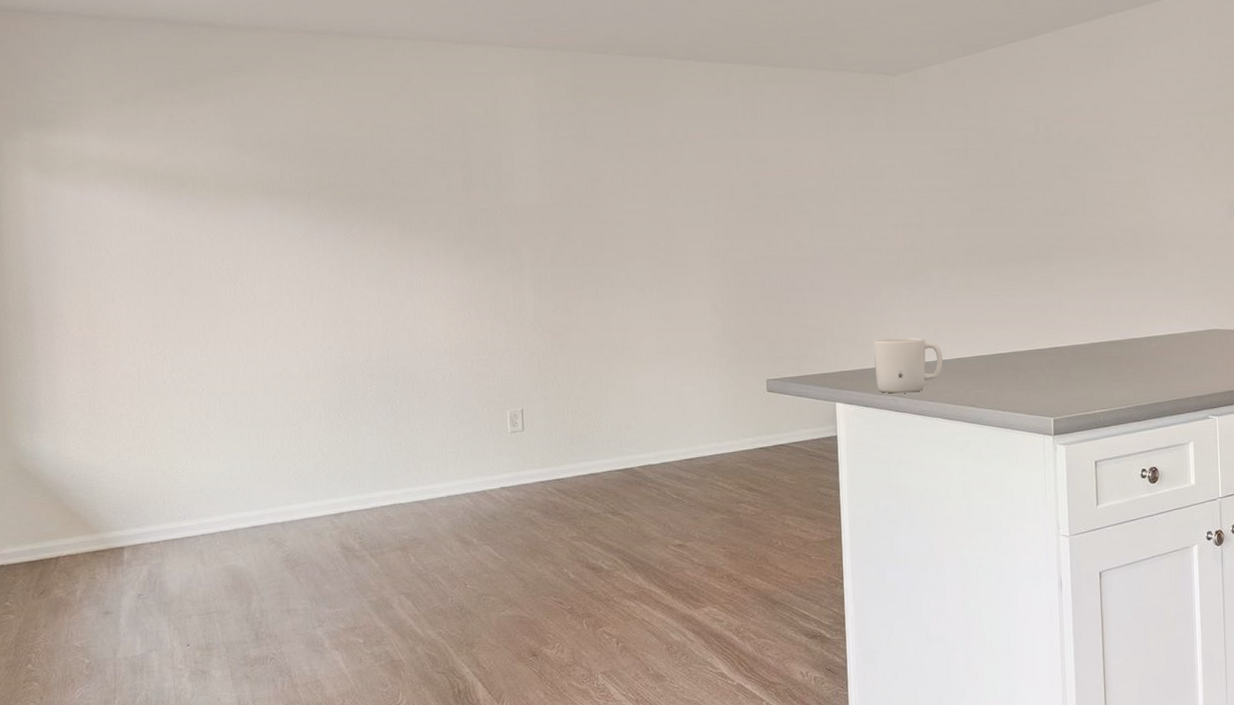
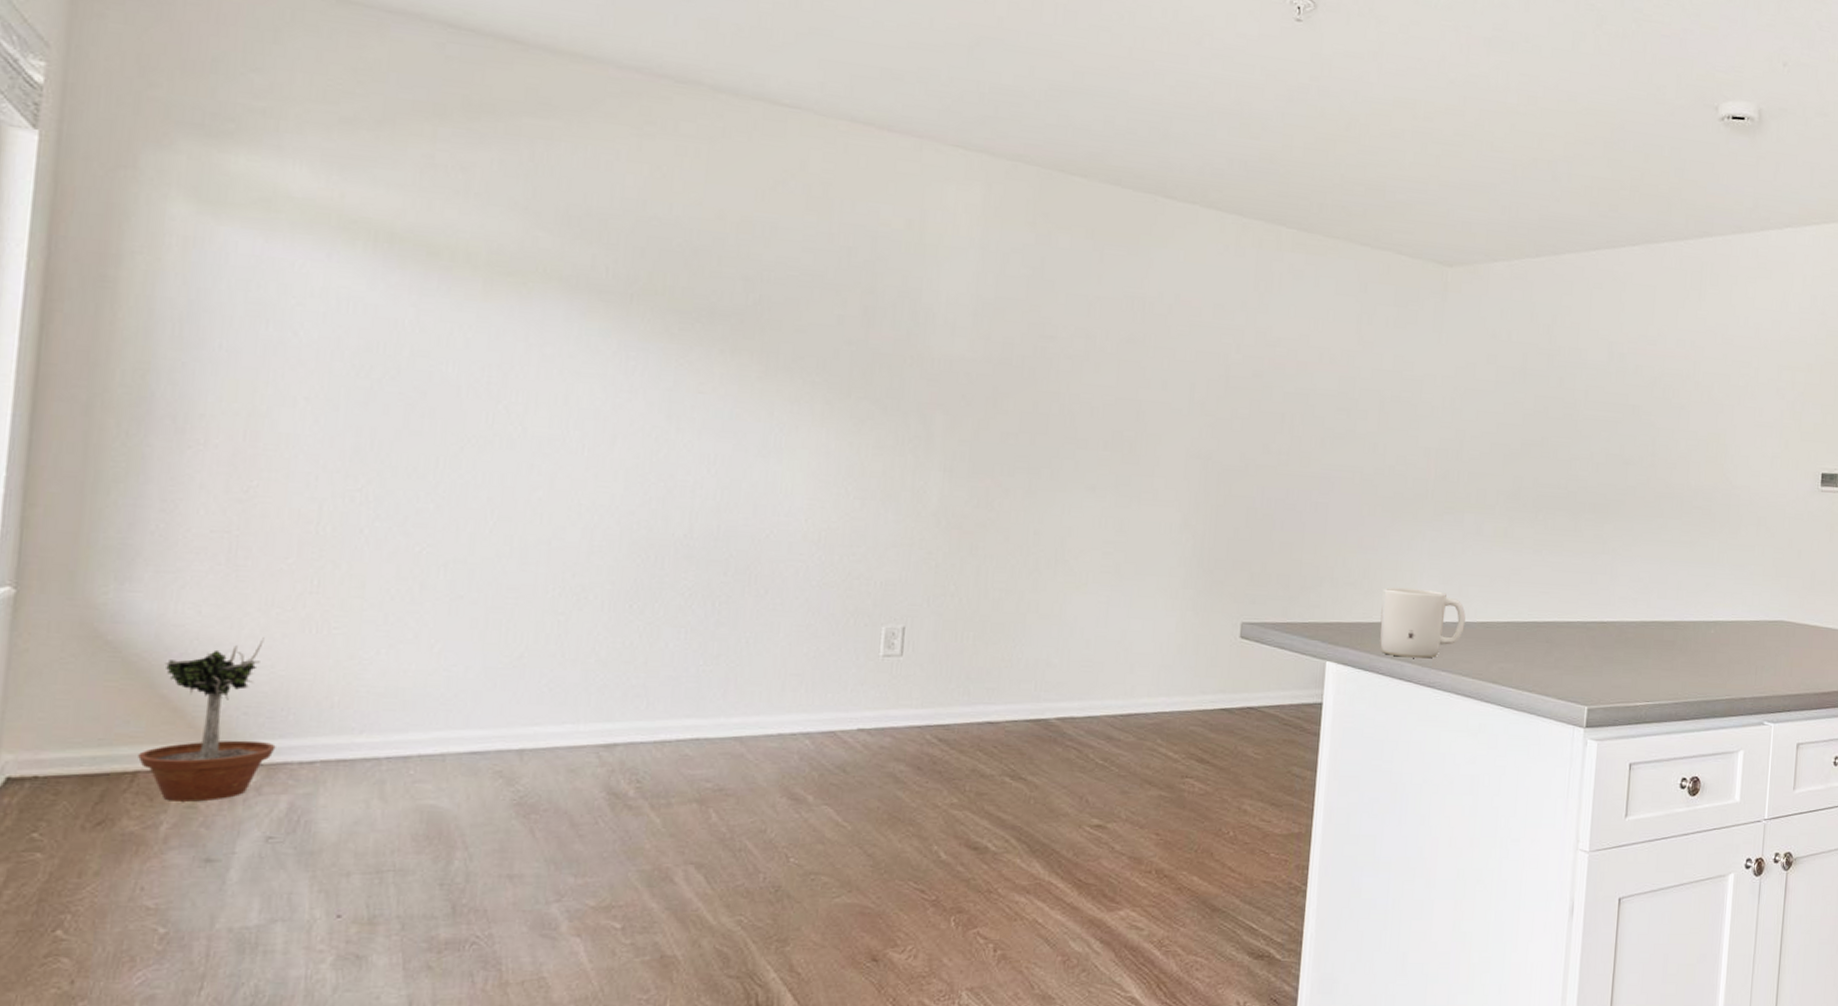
potted tree: none [57,460,135,575] -> present [138,637,276,802]

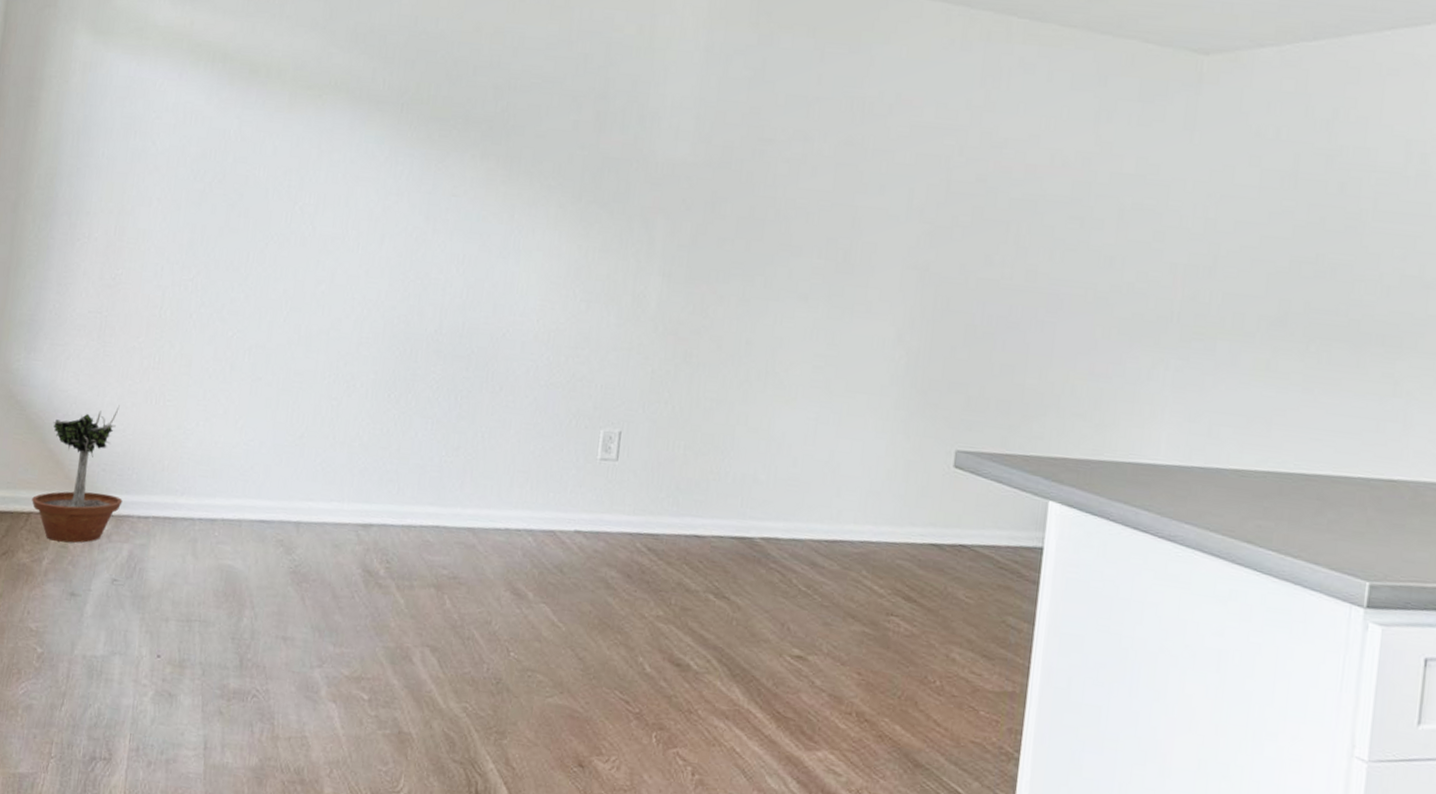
mug: present [1379,587,1466,659] -> none [1111,421,1216,508]

